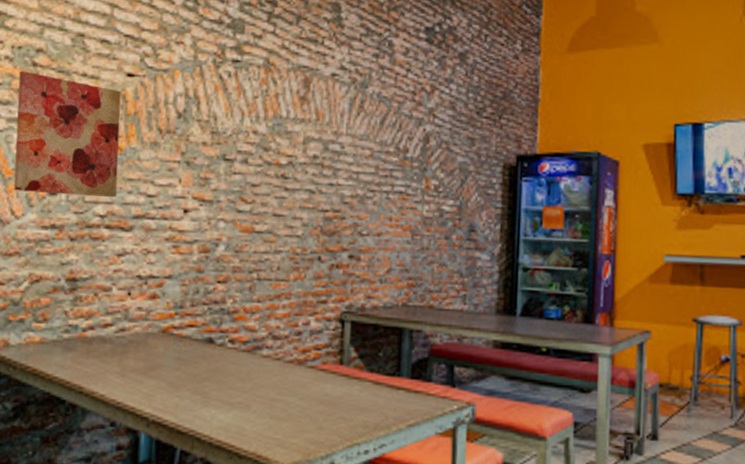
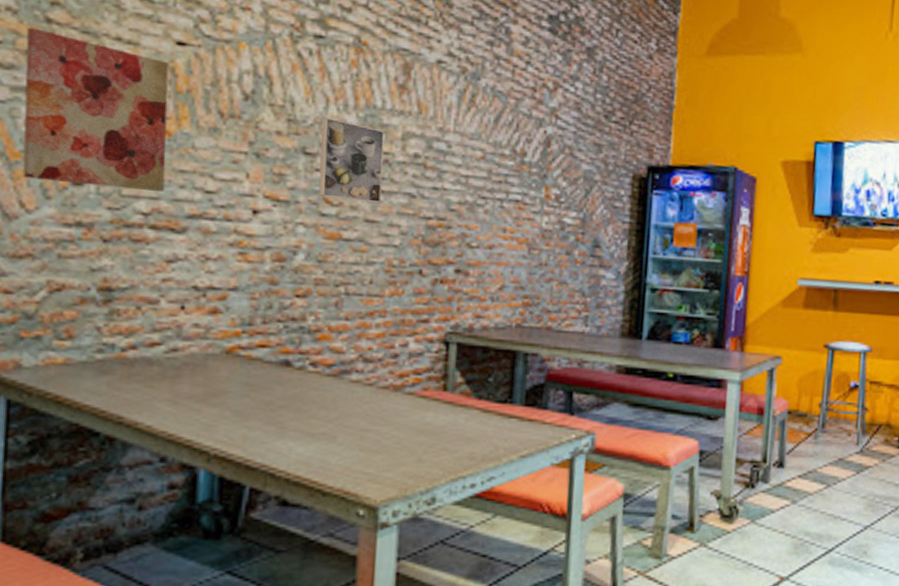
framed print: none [235,128,289,200] -> present [318,116,385,204]

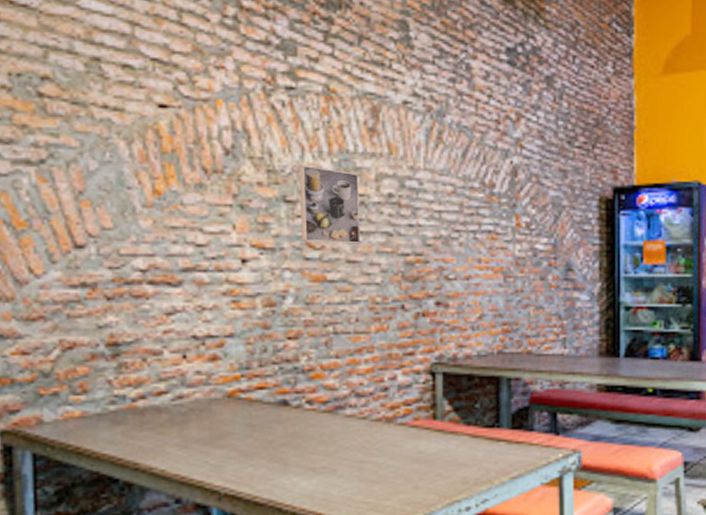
wall art: present [22,27,169,193] -> none [22,103,158,249]

